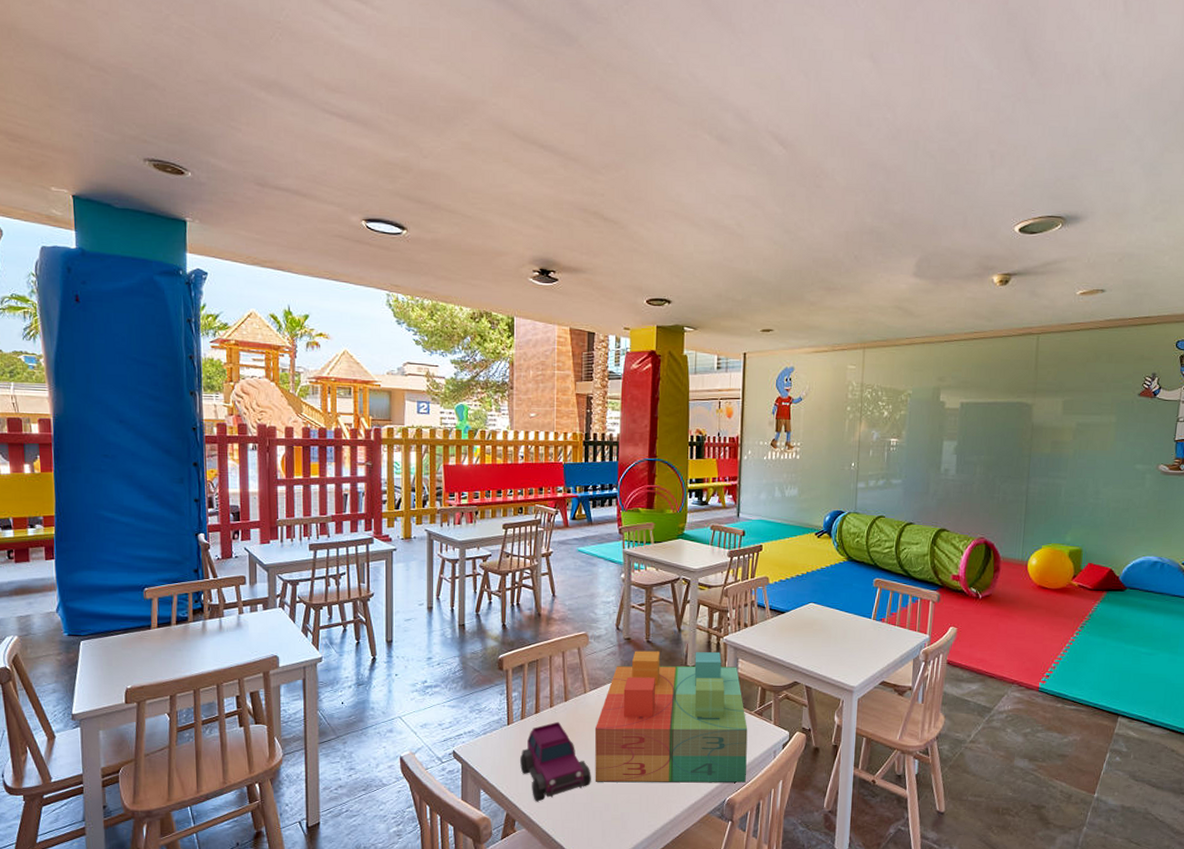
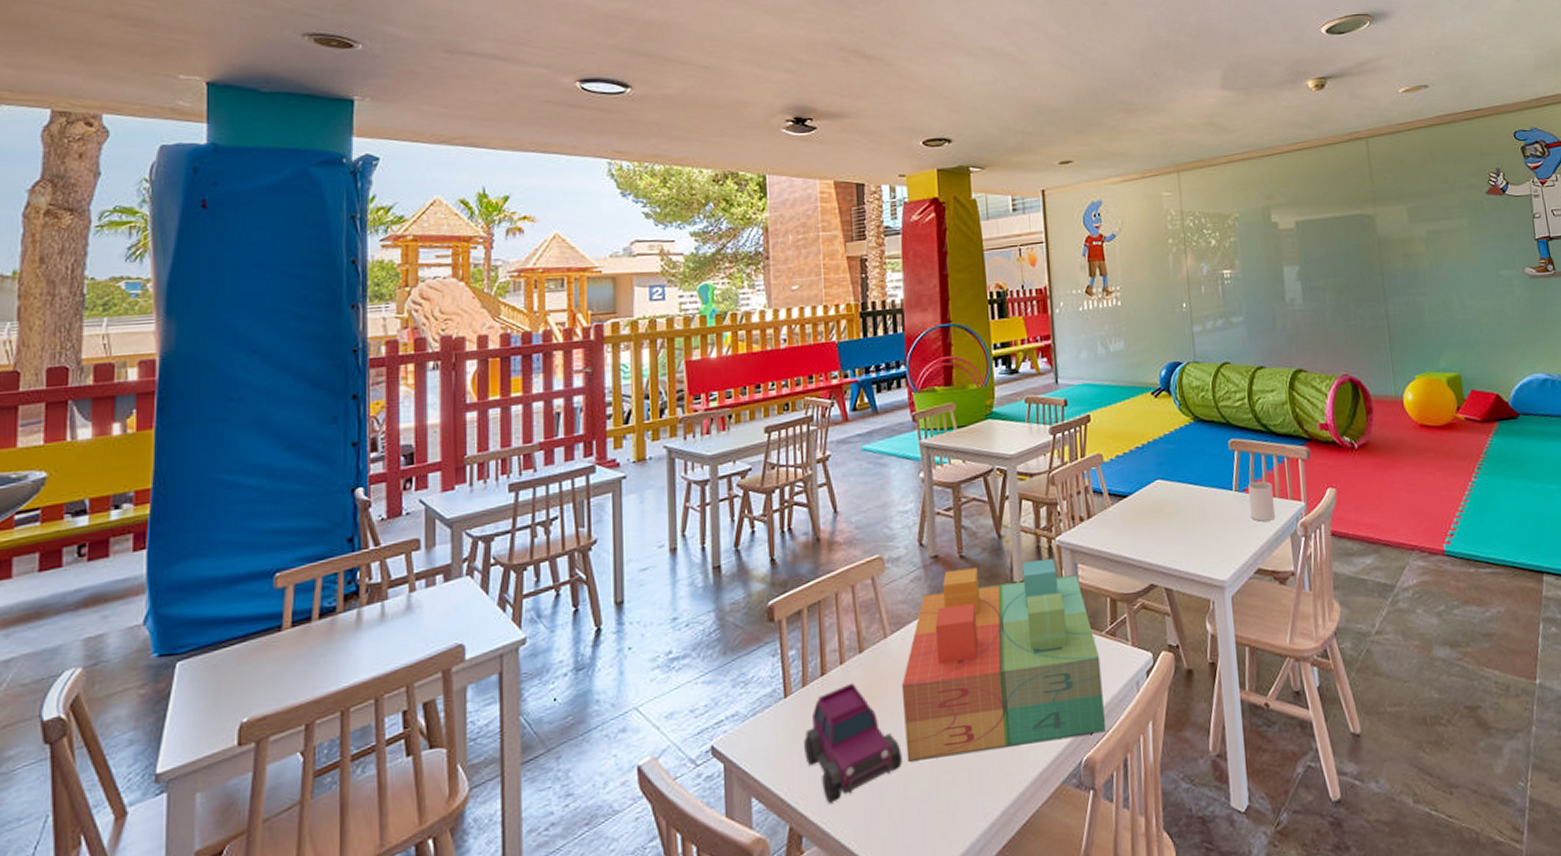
cup: none [883,614,904,646] -> present [1248,480,1275,522]

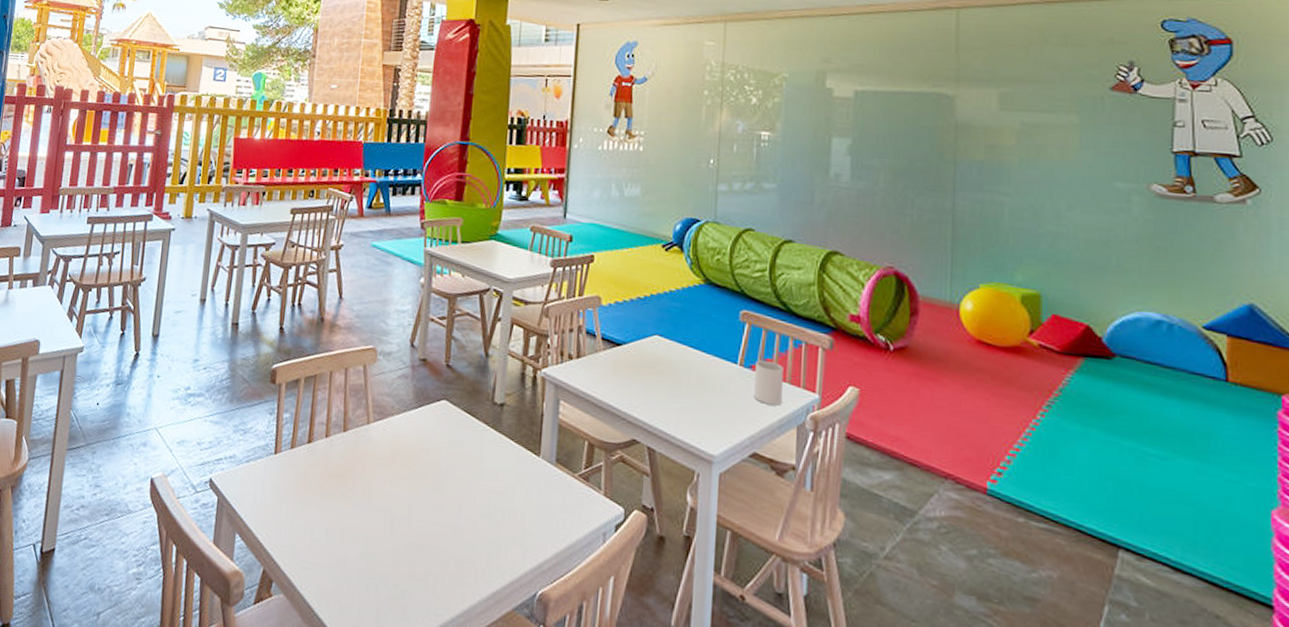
toy car: present [804,682,902,804] -> none [284,456,368,560]
toy blocks: present [901,559,1105,762] -> none [372,375,569,573]

